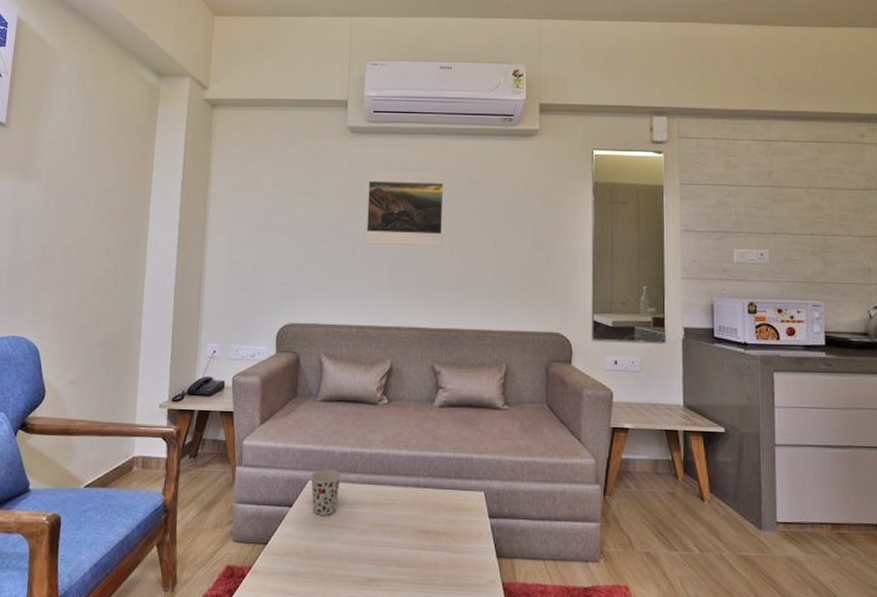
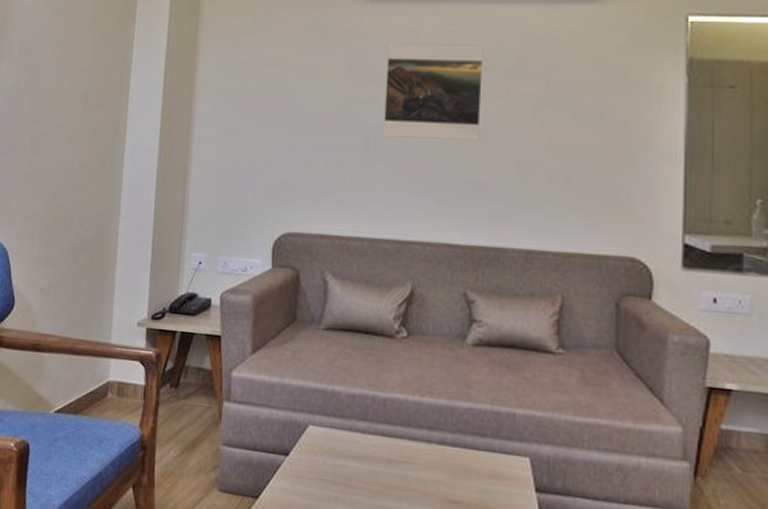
cup: present [310,469,341,516] -> none [310,412,348,470]

